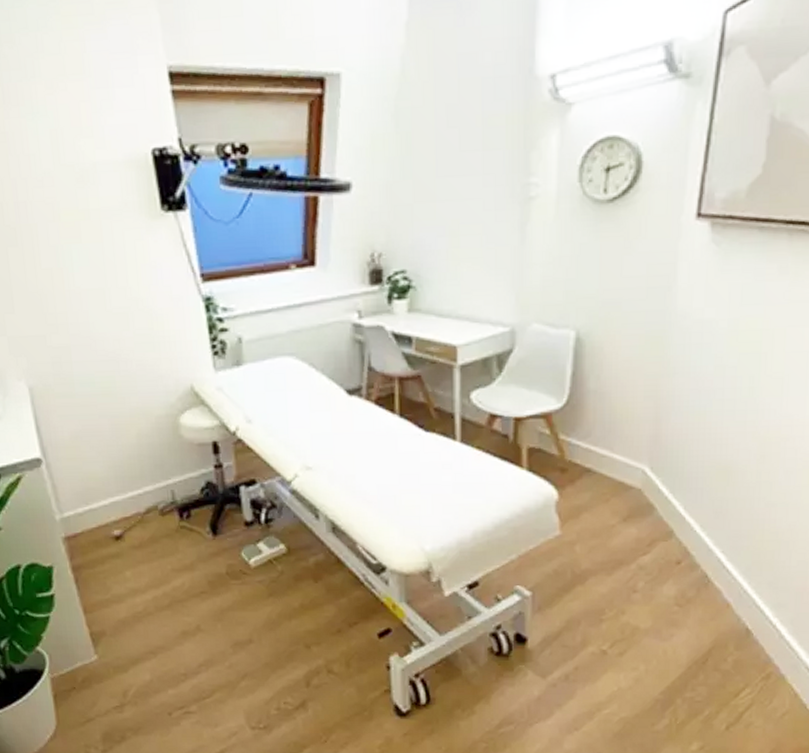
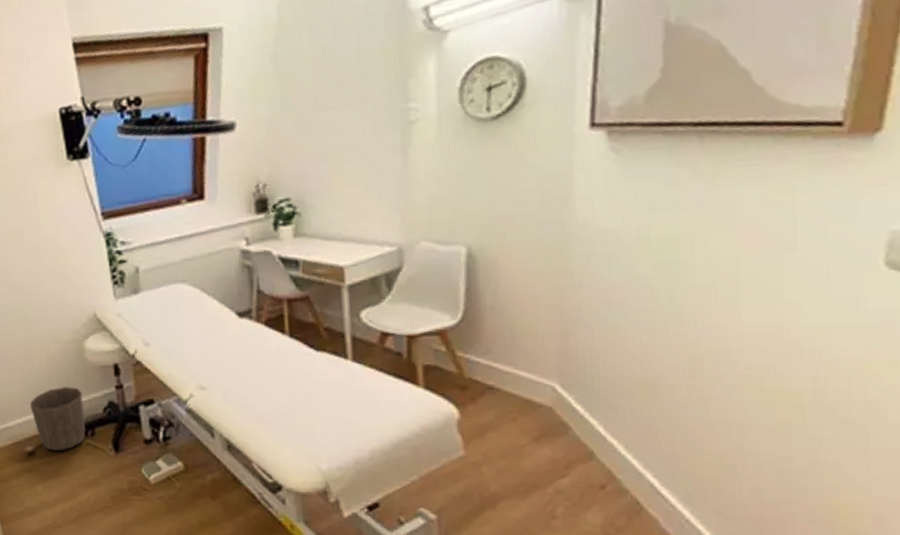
waste basket: none [117,465,180,534] -> present [30,387,86,450]

